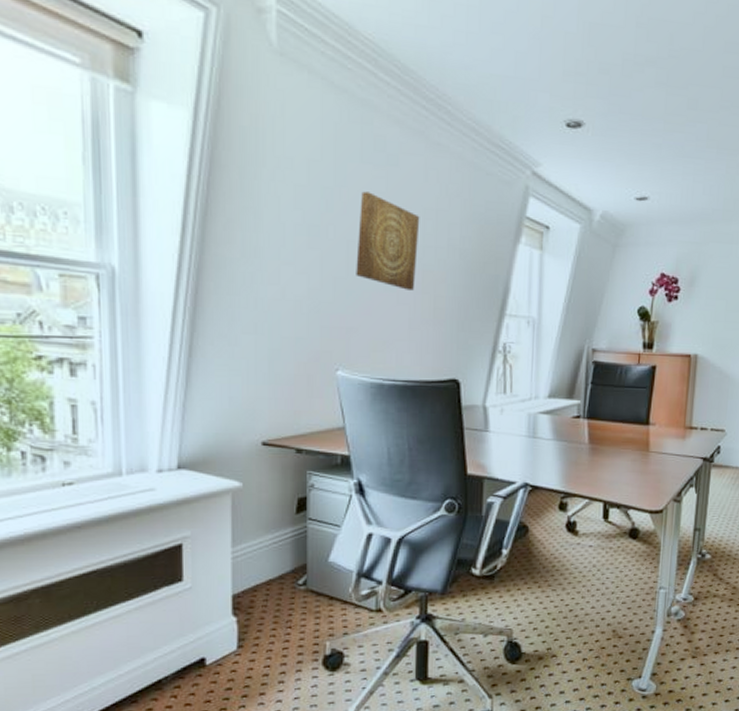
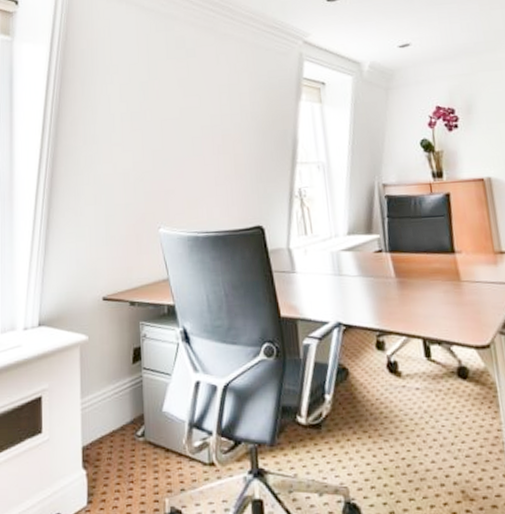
wall art: present [356,191,420,291] -> none [168,80,217,153]

